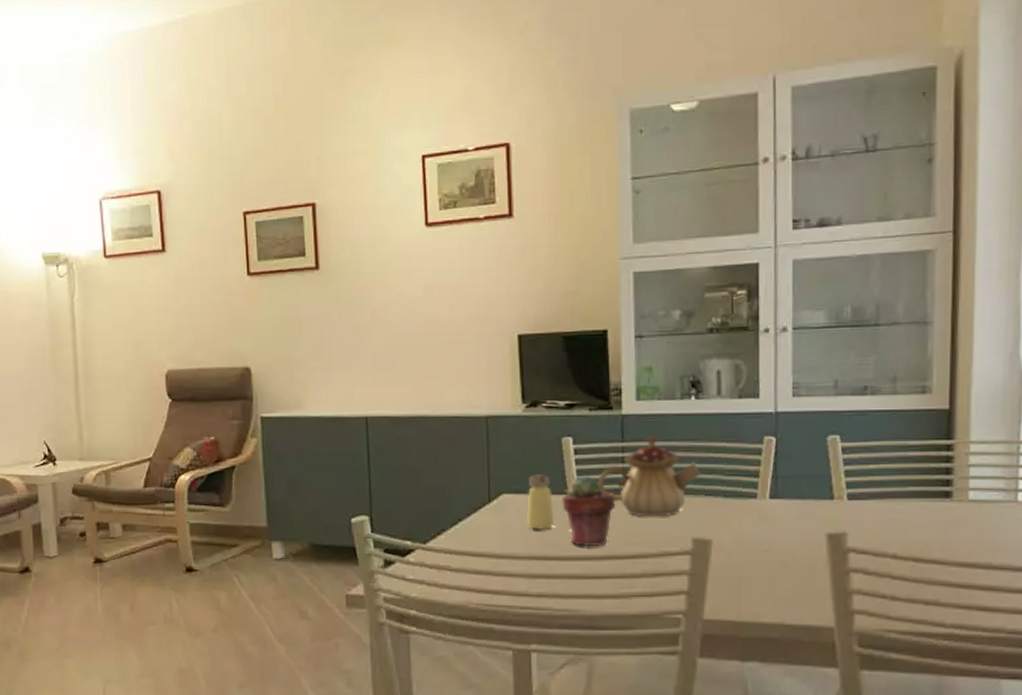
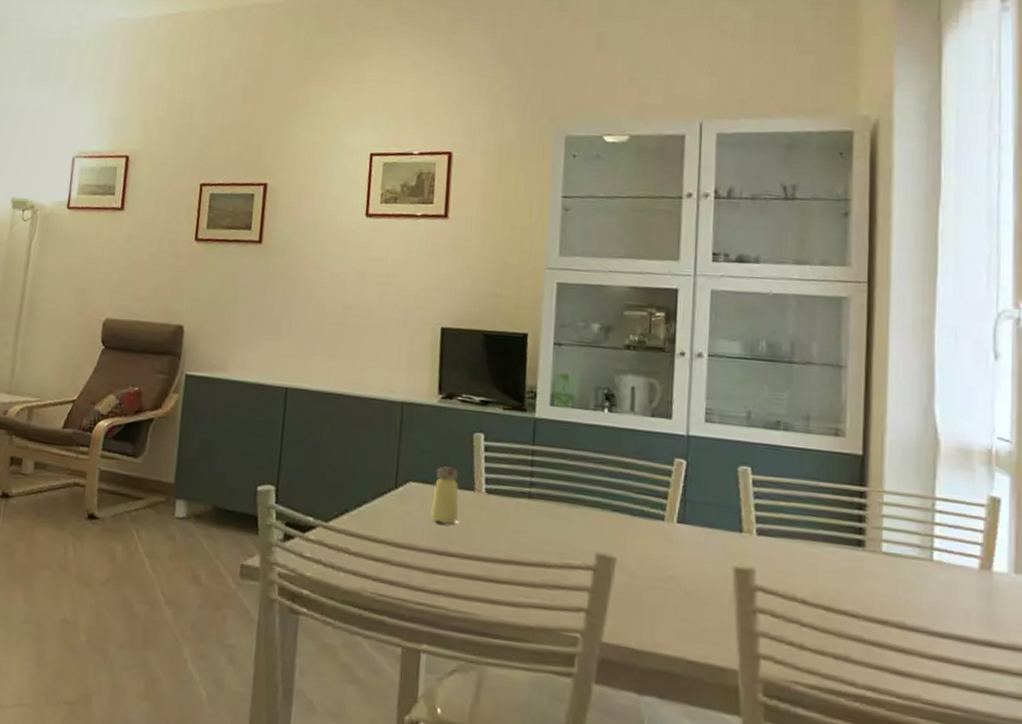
potted succulent: present [562,475,616,546] -> none [467,473,521,549]
teapot: present [597,435,699,517] -> none [504,442,608,527]

